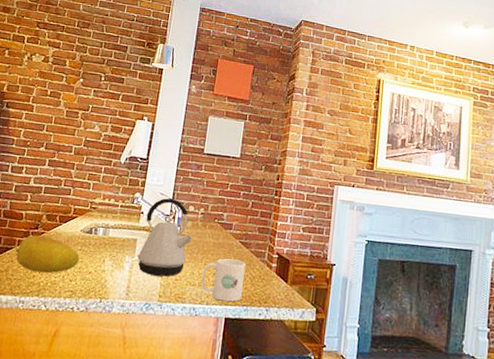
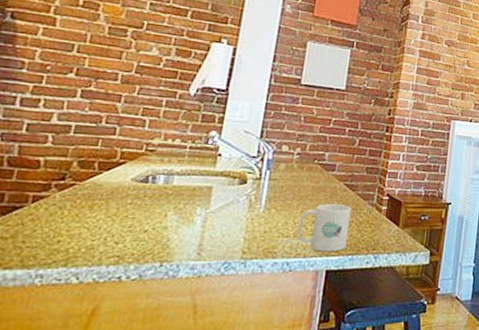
fruit: present [16,235,80,273] -> none [29,187,130,236]
kettle: present [137,198,193,277] -> none [213,136,287,229]

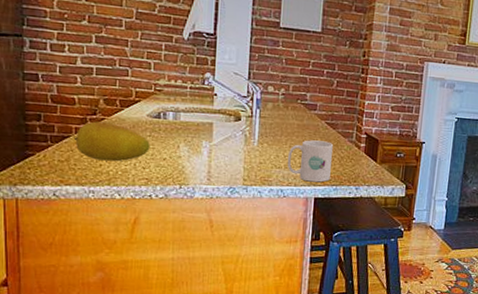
fruit: none [29,187,130,236] -> present [75,121,150,162]

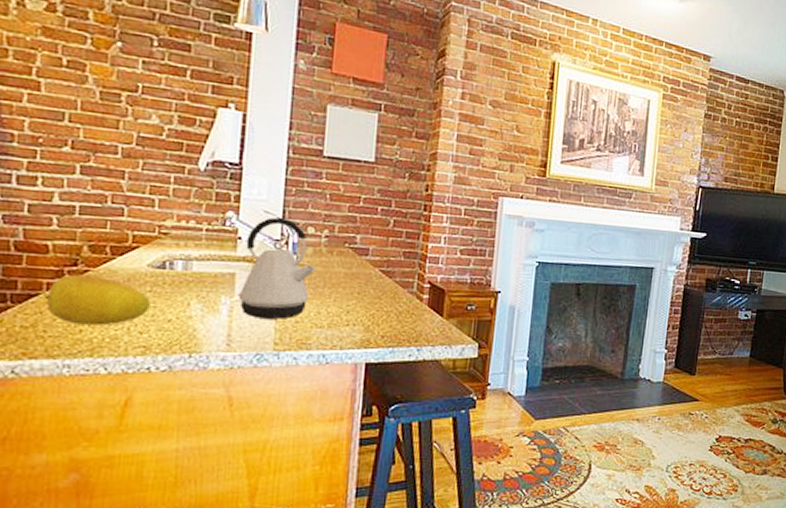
kettle: none [215,77,275,161] -> present [238,217,316,319]
mug: present [287,140,333,183] -> none [330,292,389,344]

